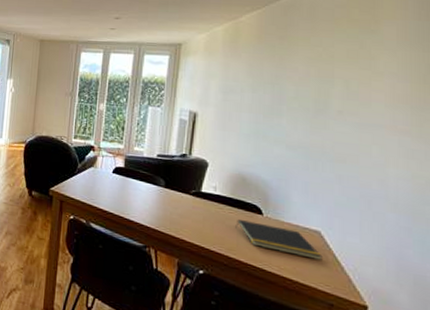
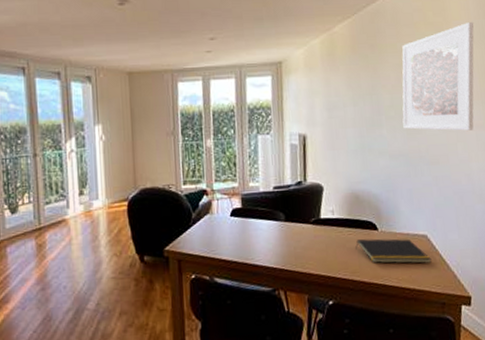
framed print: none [307,22,412,135] -> present [402,21,474,131]

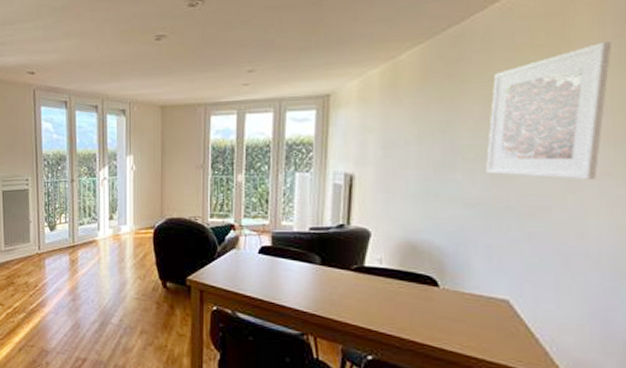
notepad: present [355,238,432,264] -> none [407,295,513,333]

